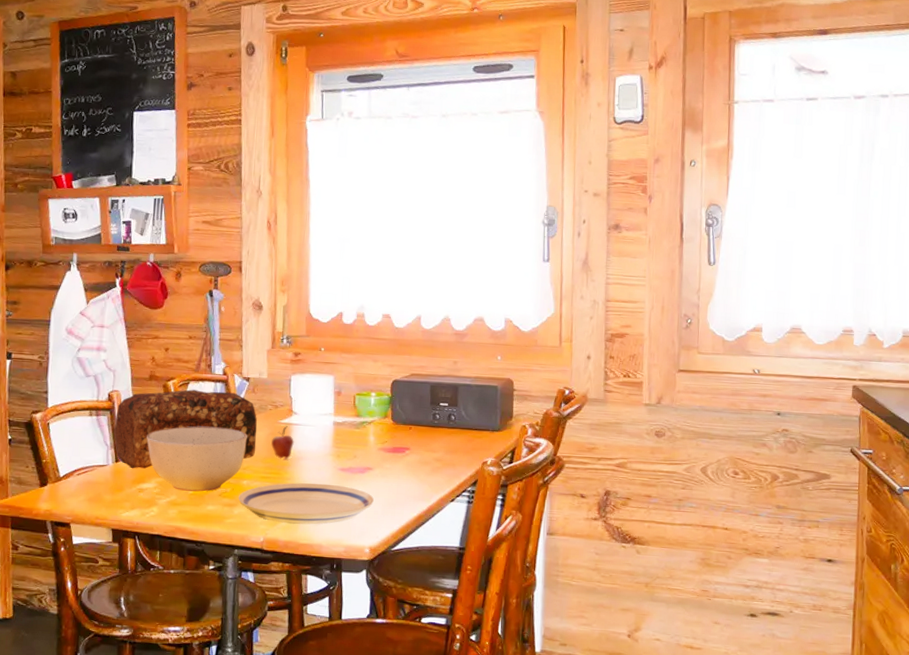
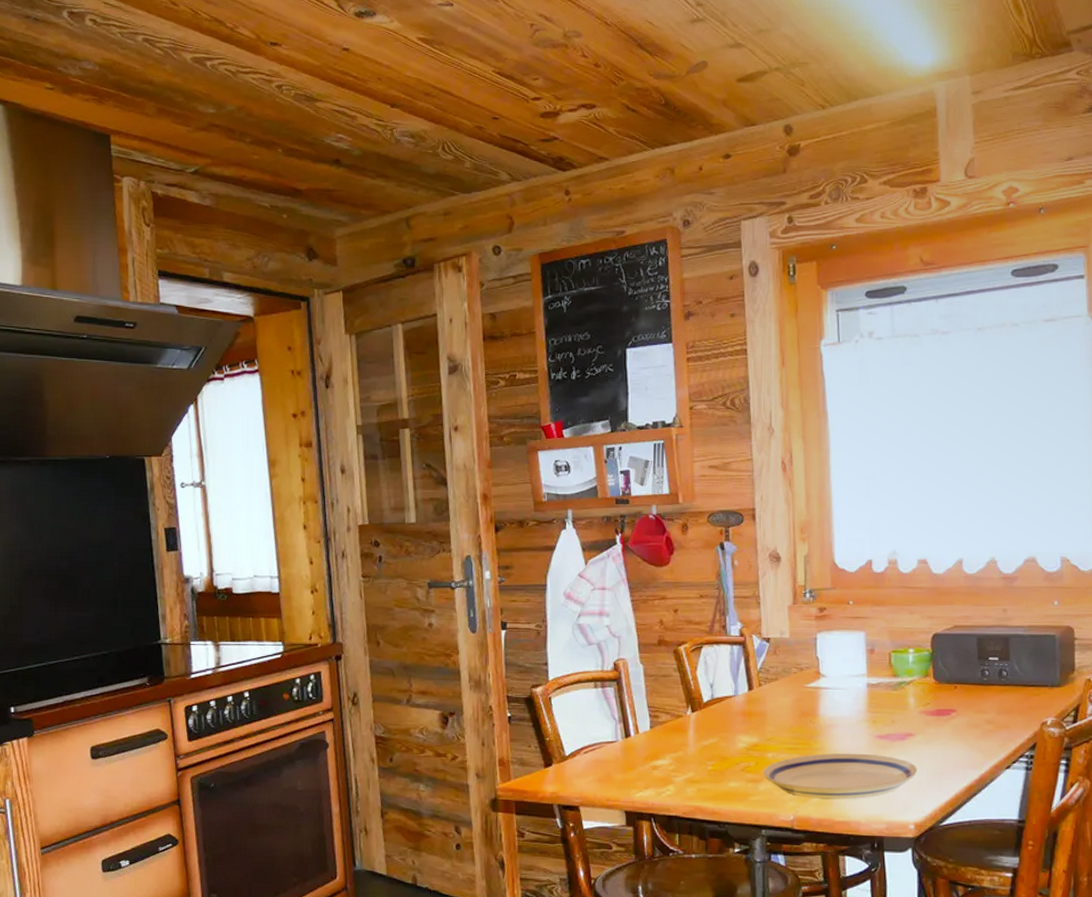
bread loaf: present [113,389,257,469] -> none [621,654,781,745]
bowl: present [146,426,247,492] -> none [657,694,770,767]
fruit: present [271,425,294,459] -> none [798,689,823,728]

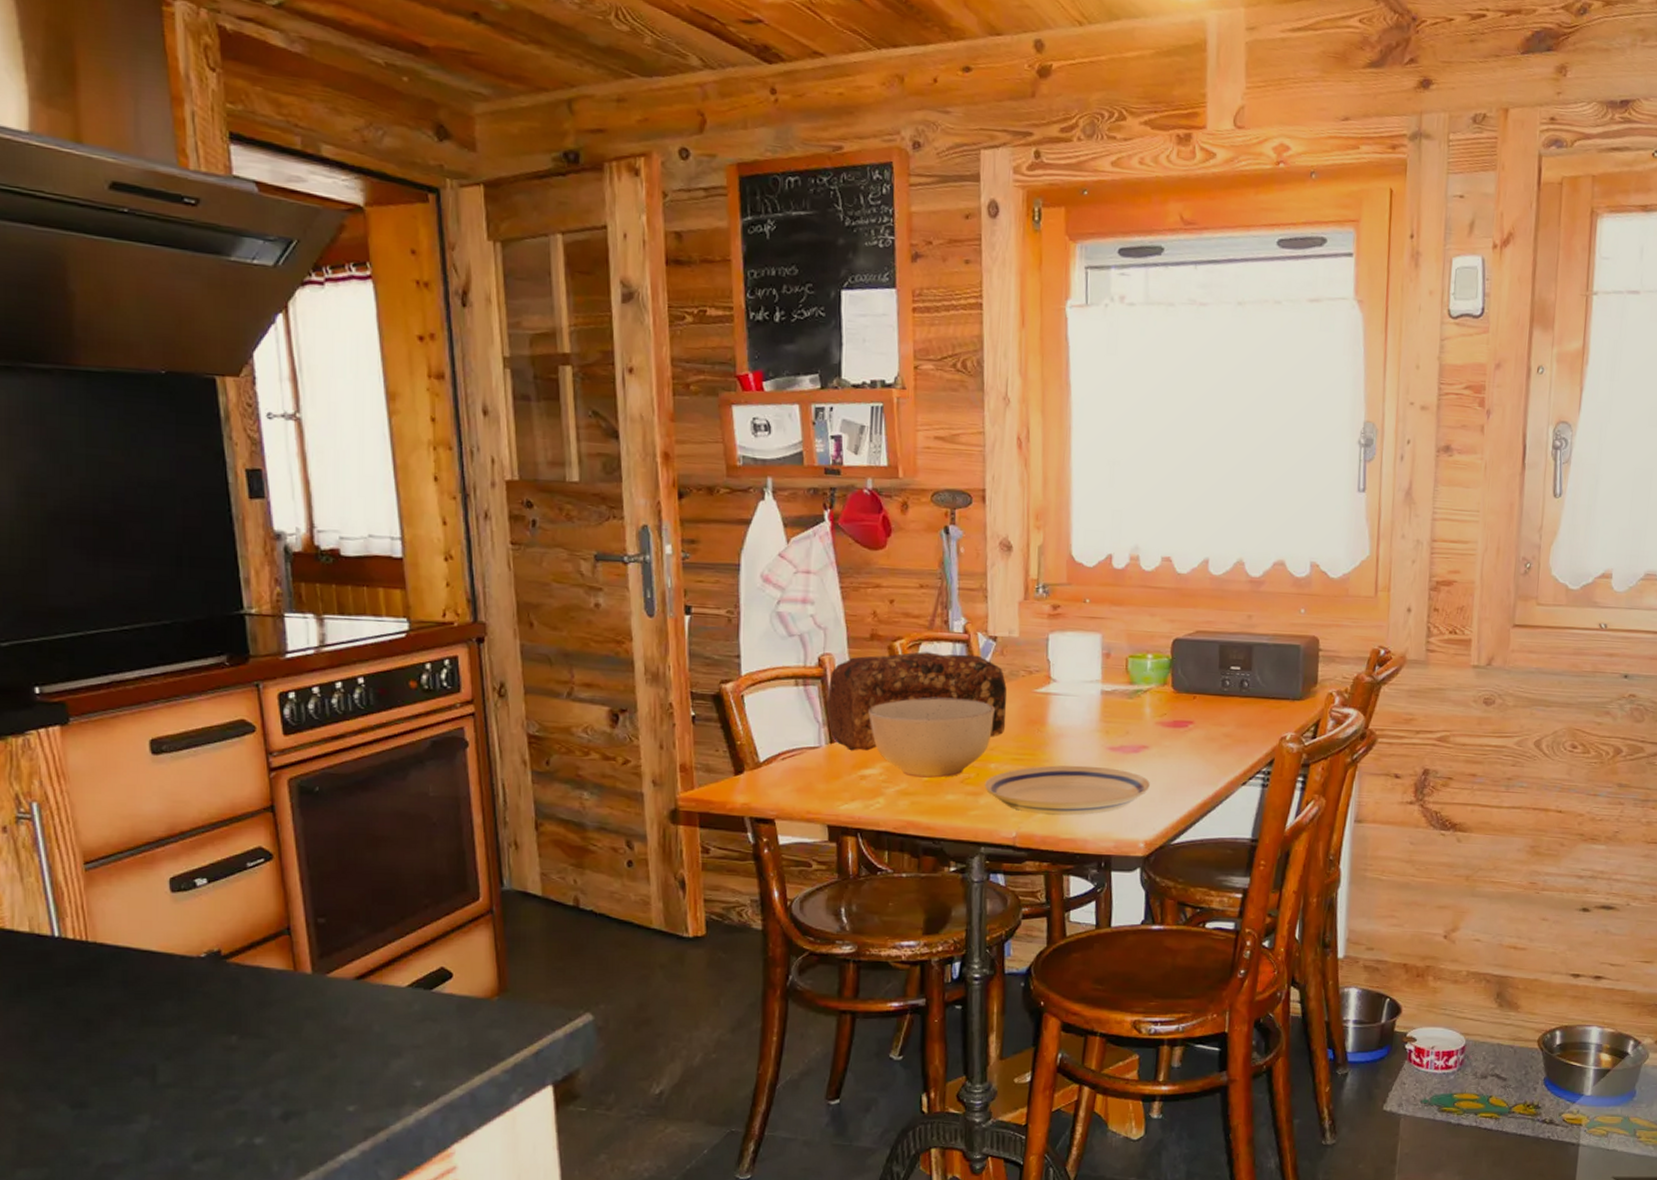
bread loaf: none [621,654,781,745] -> present [826,652,1007,751]
bowl: none [657,694,770,767] -> present [867,697,995,778]

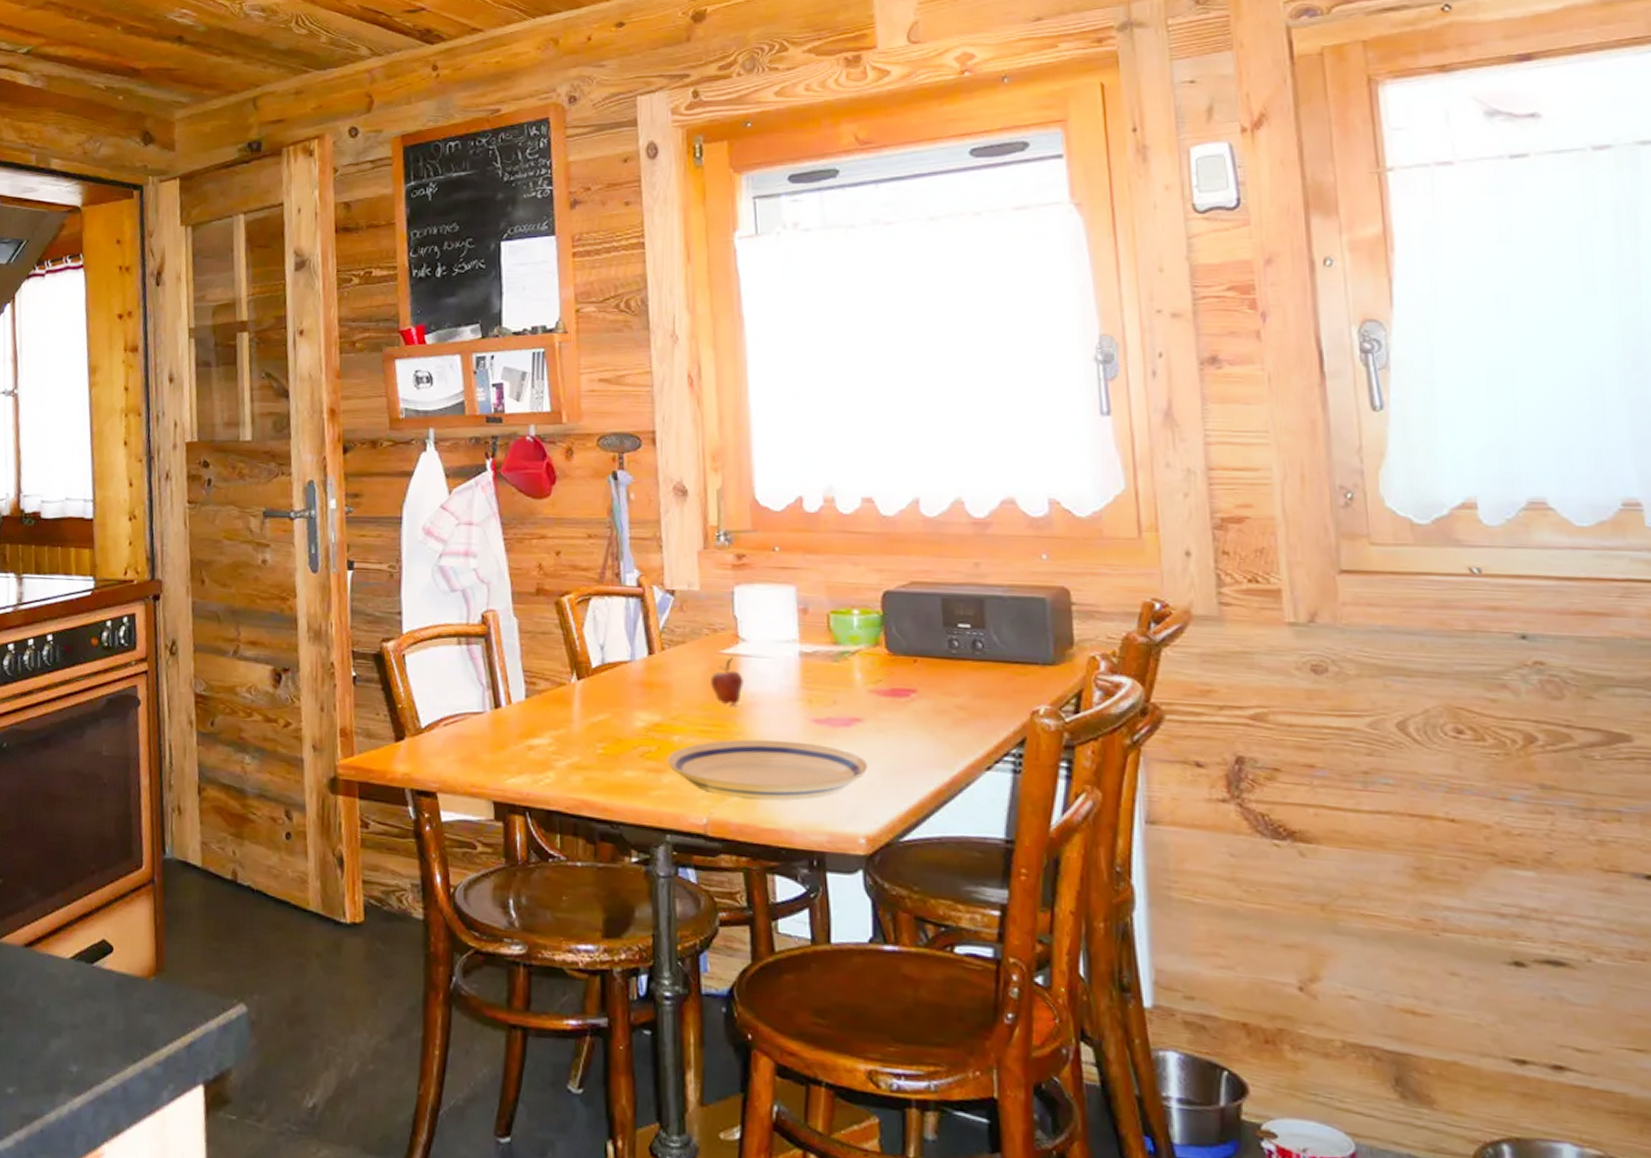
bread loaf: present [826,652,1007,751] -> none [490,607,690,718]
bowl: present [867,697,995,778] -> none [534,658,676,751]
fruit: none [1025,695,1053,737] -> present [711,656,744,705]

